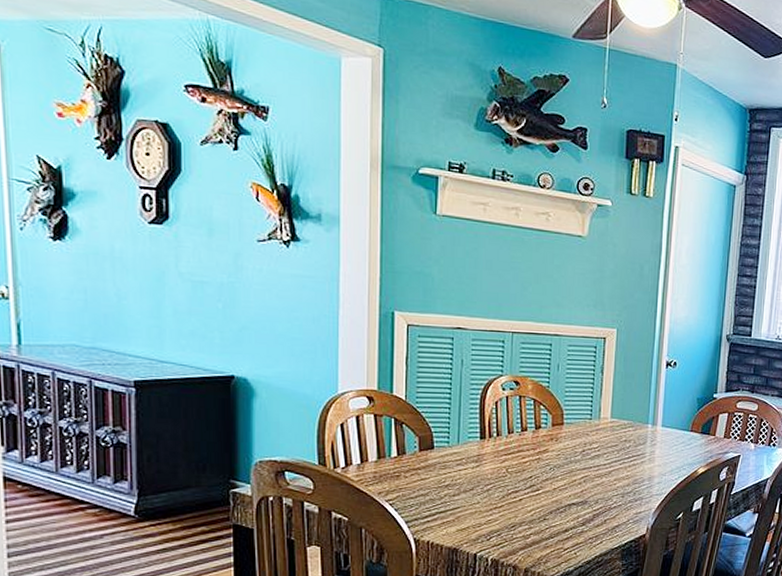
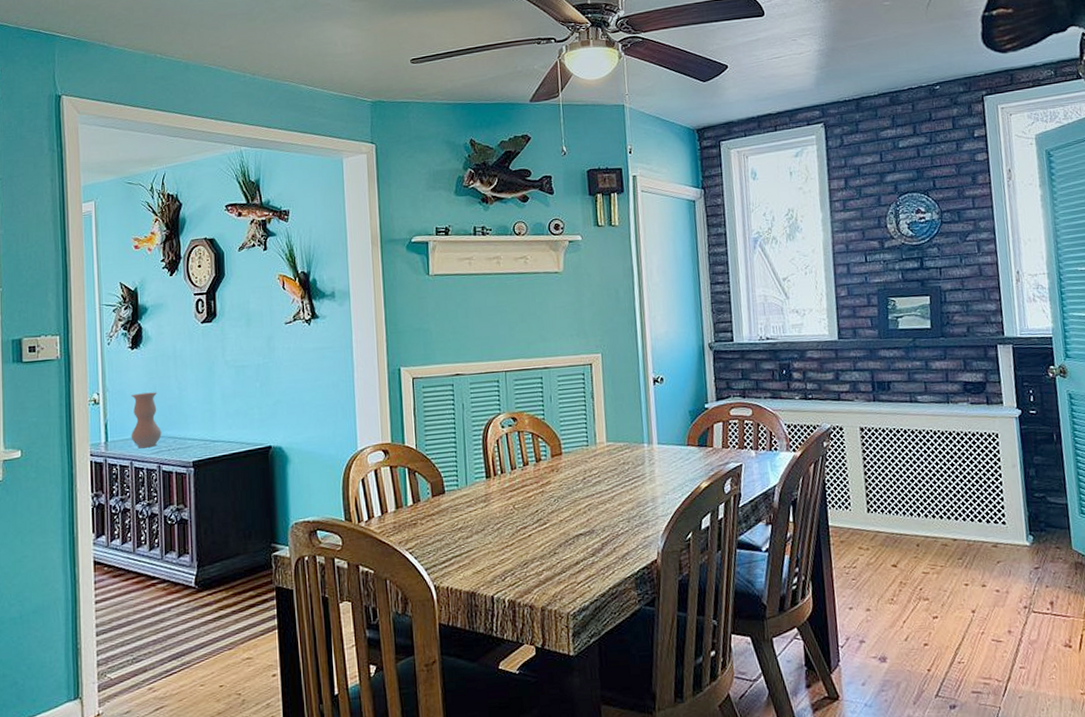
vase: none [52,293,94,359] -> present [131,392,162,449]

